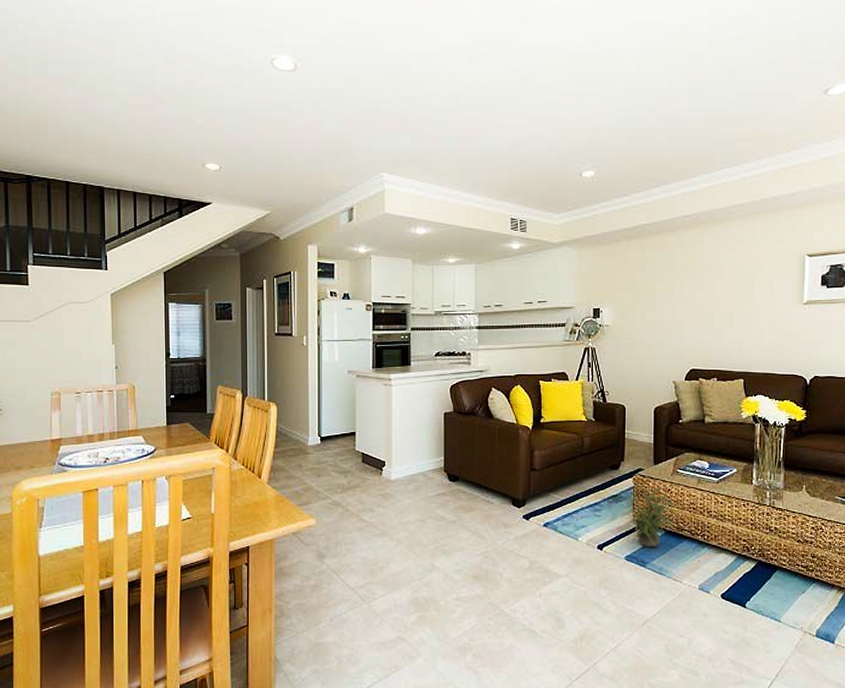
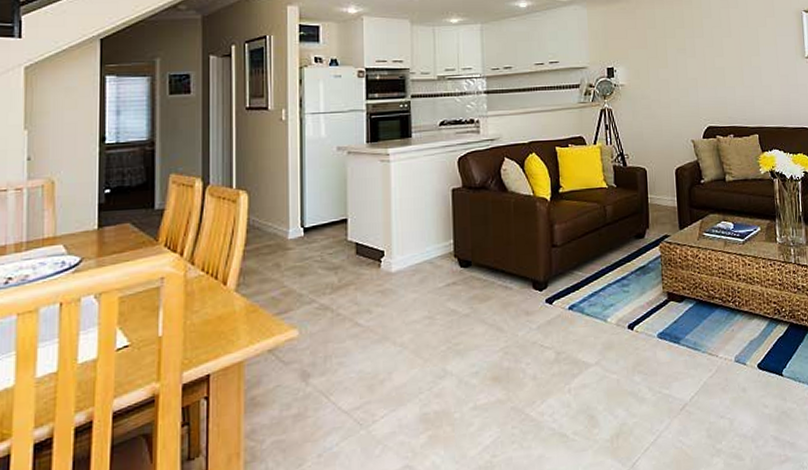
potted plant: present [626,481,677,548] -> none [655,248,707,322]

